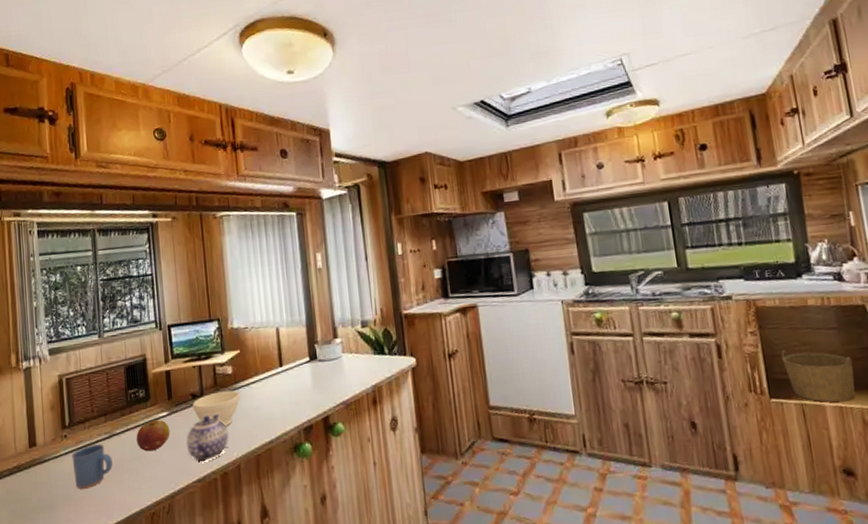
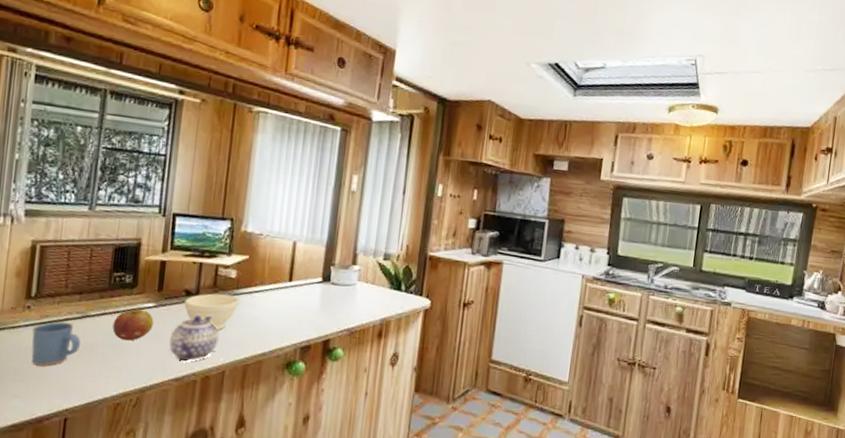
toaster: none [441,275,471,305] -> present [470,229,500,258]
basket: present [781,350,856,403] -> none [757,359,812,413]

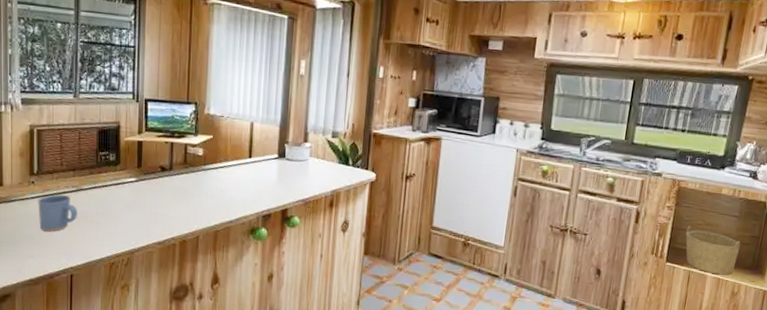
fruit: present [112,309,154,341] -> none [103,183,136,211]
teapot: present [169,315,219,361] -> none [150,188,192,227]
bowl: present [184,293,240,330] -> none [160,169,208,201]
basket: none [757,359,812,413] -> present [685,226,741,276]

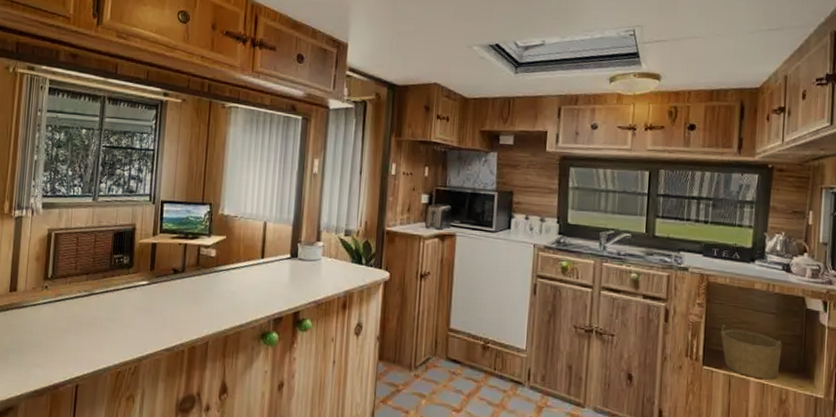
mug: present [38,195,77,232] -> none [49,299,88,339]

